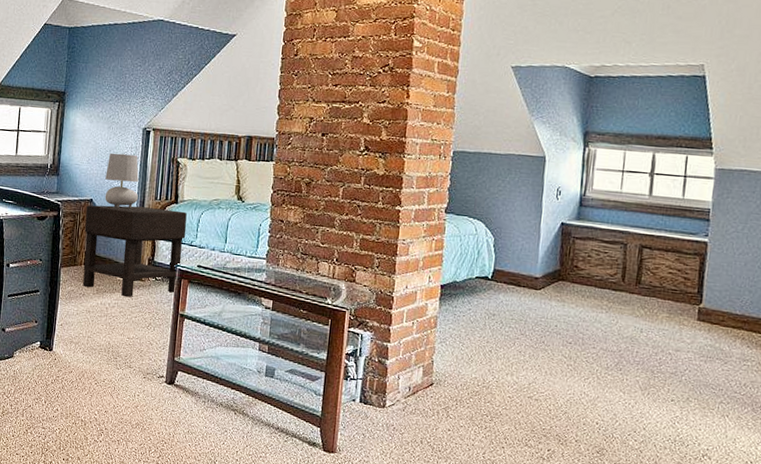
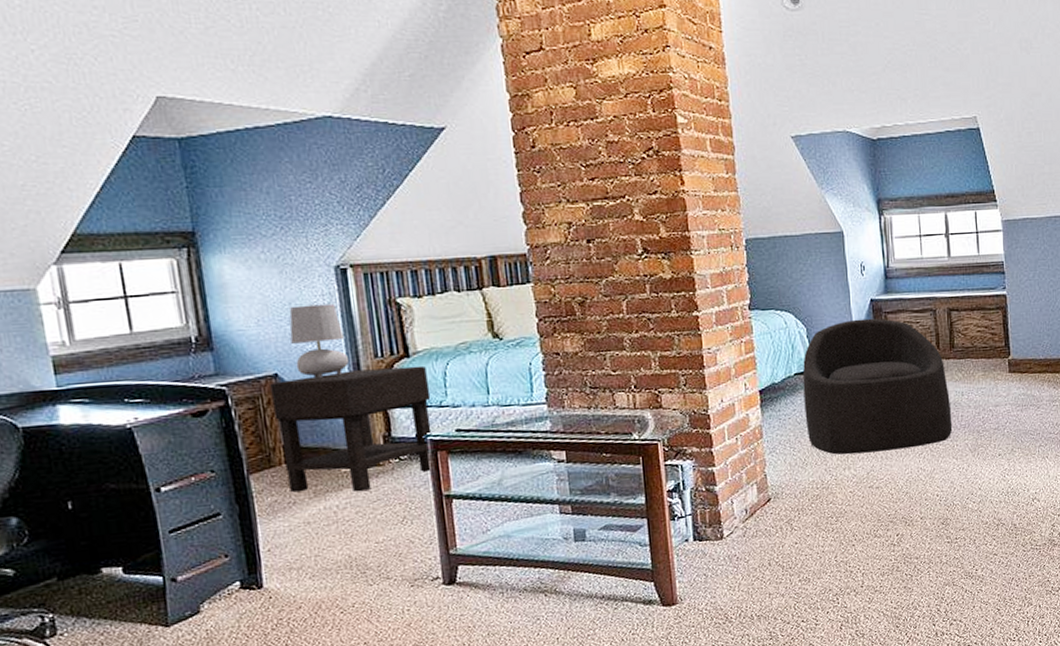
armchair: none [478,238,628,373] -> present [802,318,953,455]

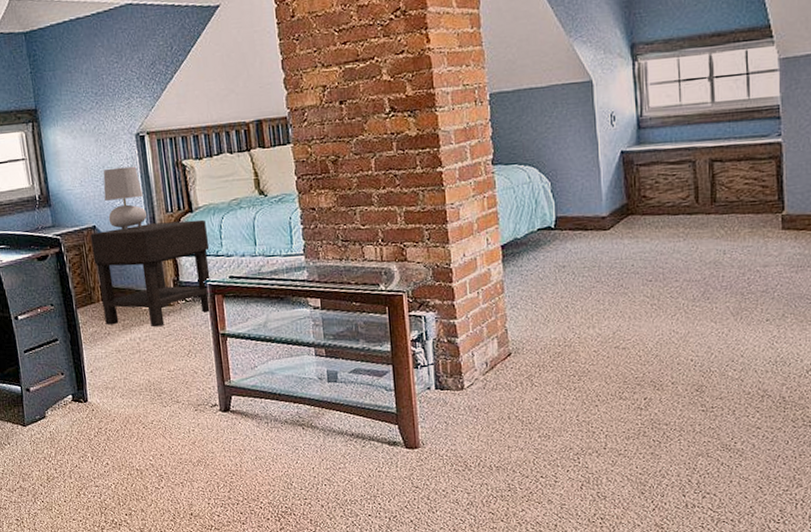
armchair: present [802,318,953,455] -> none [546,171,712,313]

